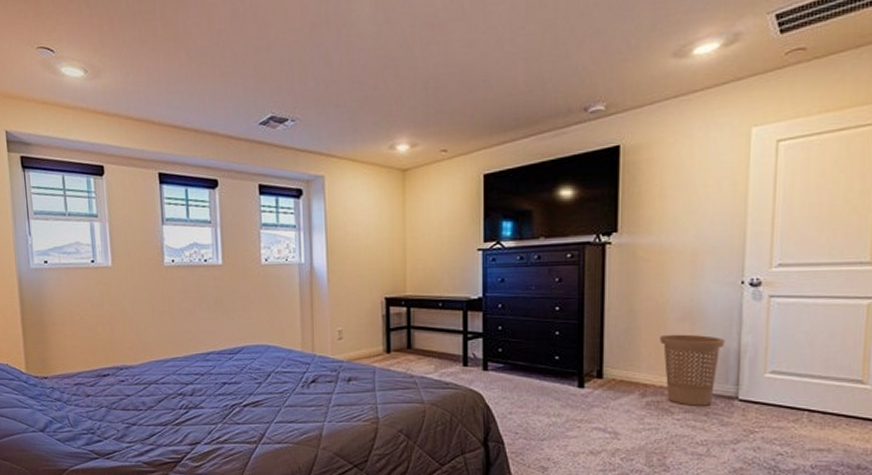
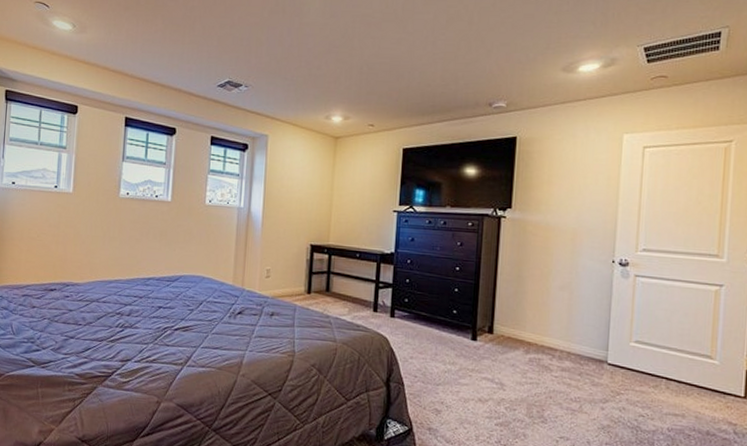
laundry basket: present [660,334,725,406] -> none [543,300,598,367]

